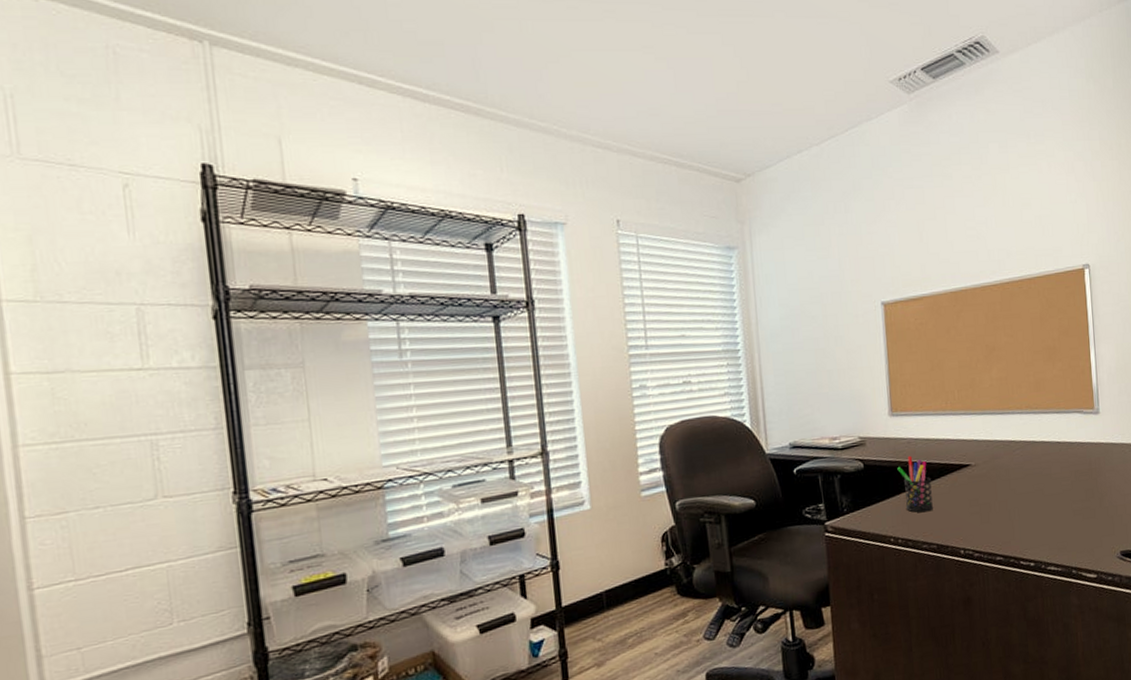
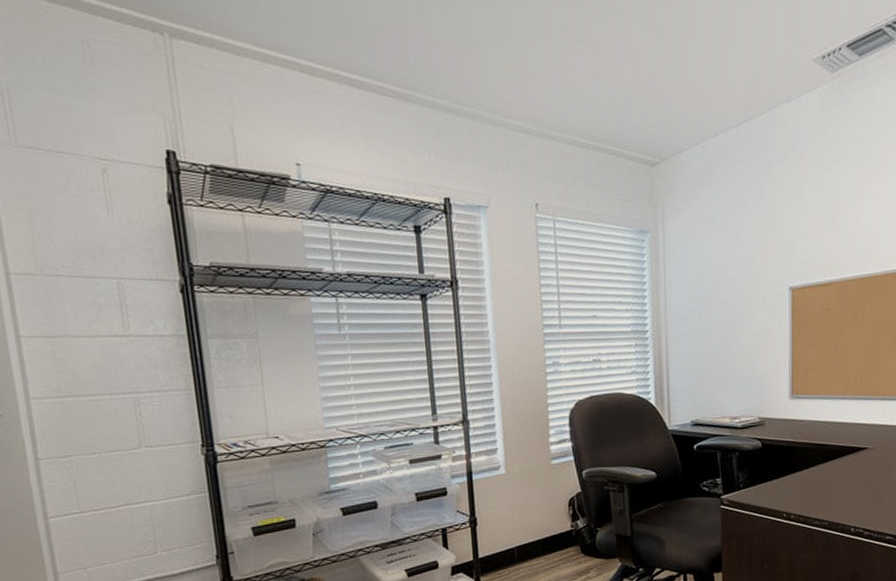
pen holder: present [897,455,933,513] -> none [794,436,828,491]

